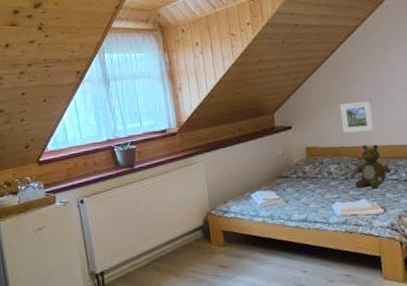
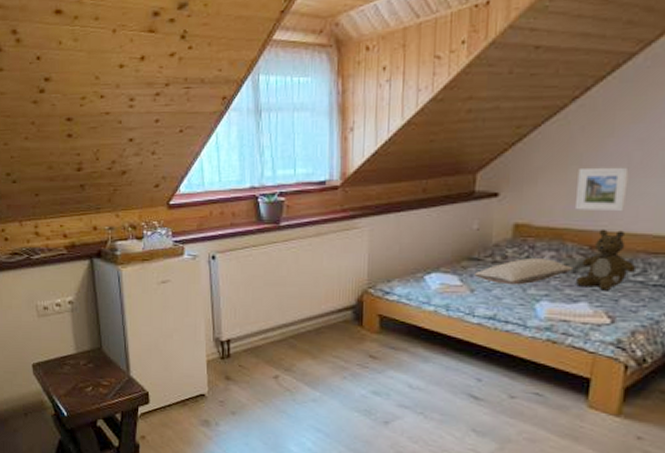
pillow: none [285,170,352,194] -> present [473,258,574,285]

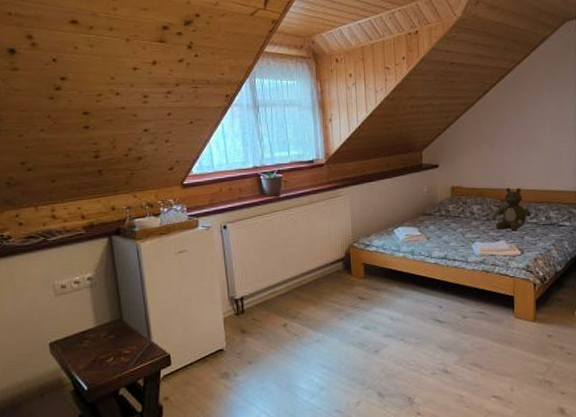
pillow: present [473,258,574,285] -> none [428,211,493,232]
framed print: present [574,167,629,212] -> none [487,144,519,176]

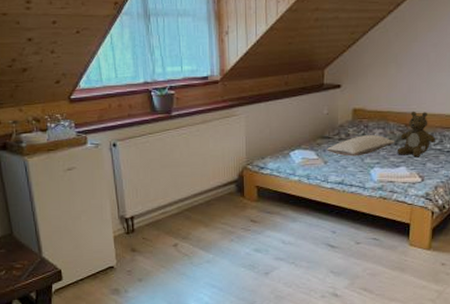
pillow: none [428,211,493,232] -> present [326,135,395,157]

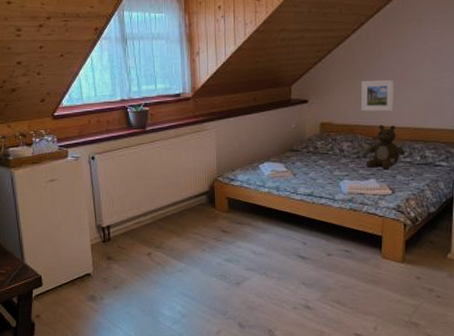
pillow: present [326,135,395,157] -> none [295,148,364,169]
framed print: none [394,64,428,98] -> present [360,79,395,112]

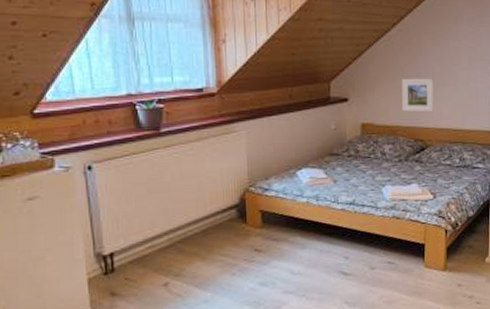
teddy bear: present [367,124,406,170] -> none [408,125,446,174]

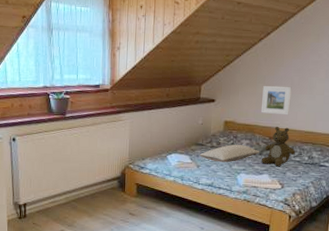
pillow: none [335,151,406,174] -> present [199,145,260,163]
teddy bear: none [408,125,446,174] -> present [262,126,296,167]

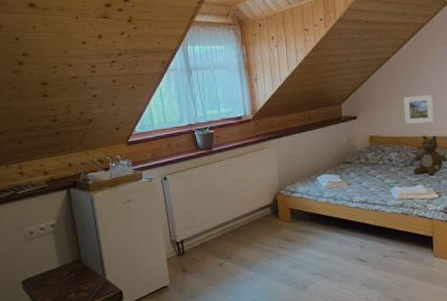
pillow: present [199,145,260,163] -> none [349,158,411,178]

